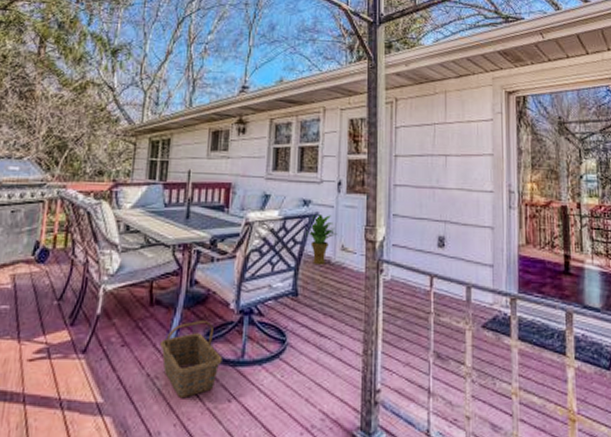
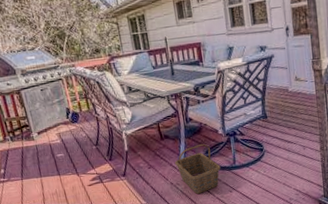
potted plant: present [306,215,338,264] -> none [266,55,291,94]

